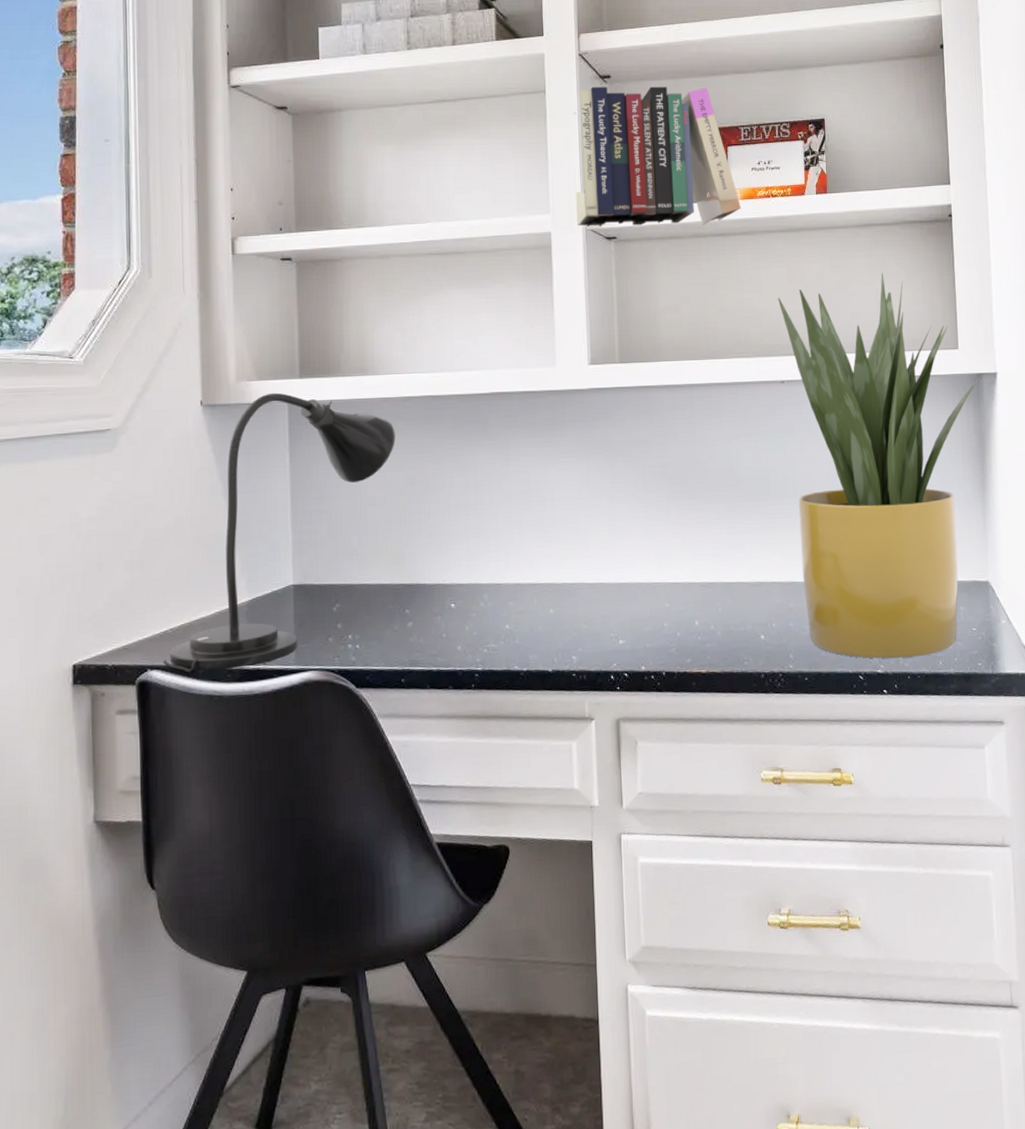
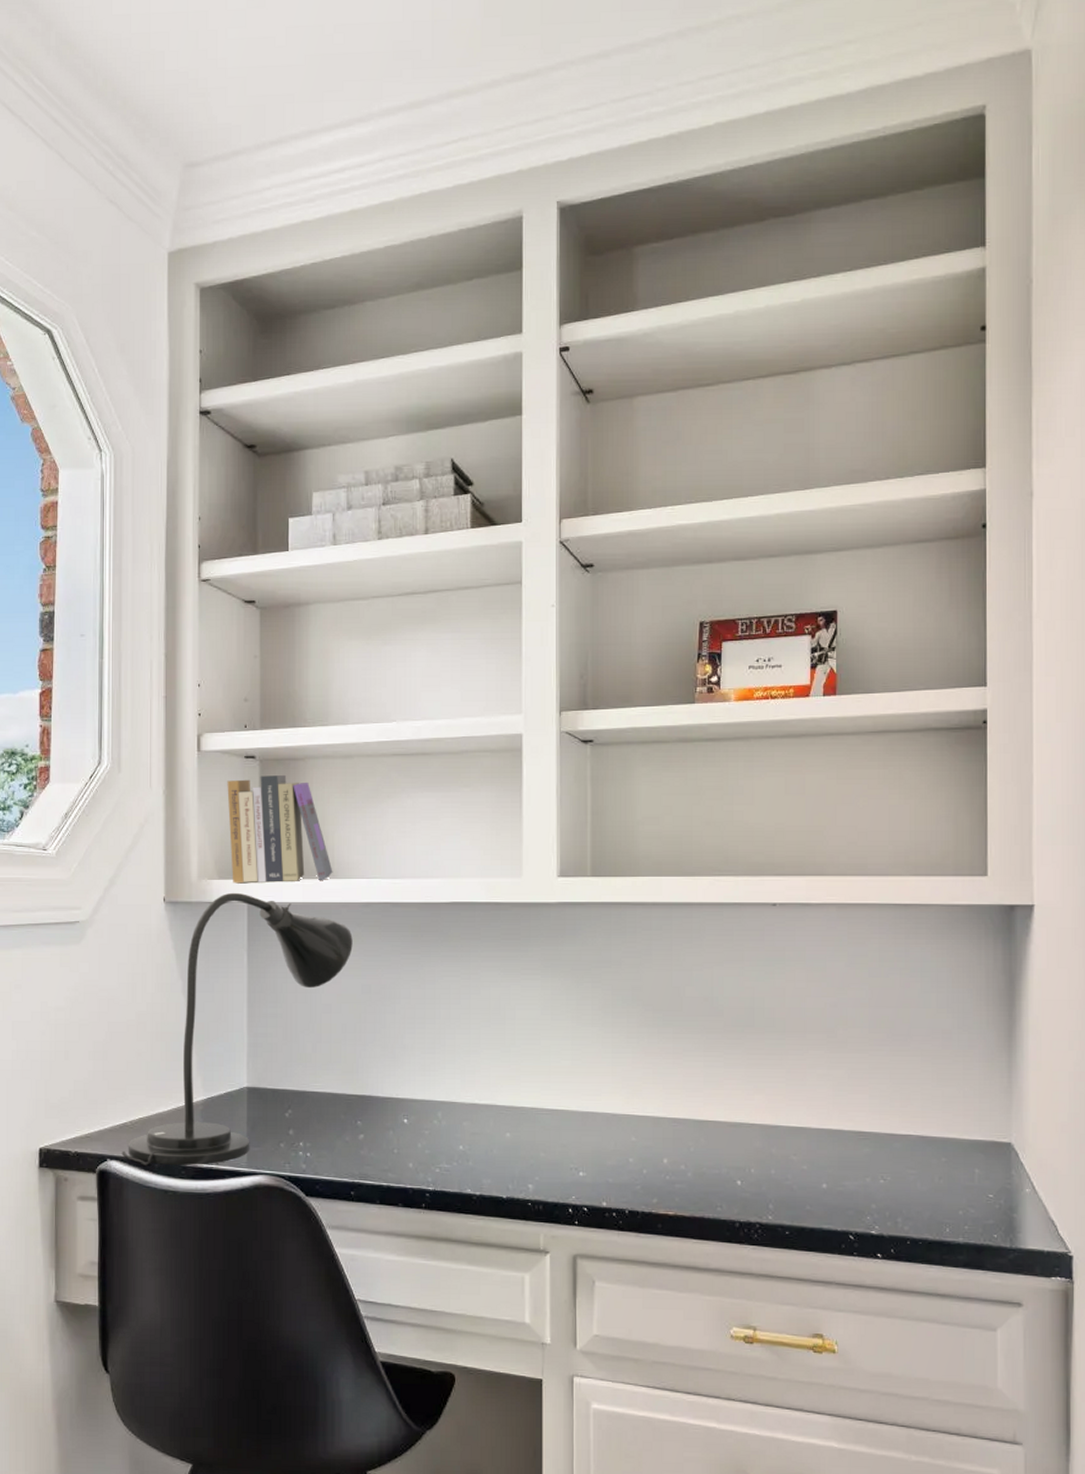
books: none [263,275,374,384] -> present [227,774,333,884]
books: present [575,86,741,228] -> none [550,575,735,730]
planter: present [777,272,983,659] -> none [772,786,1016,1221]

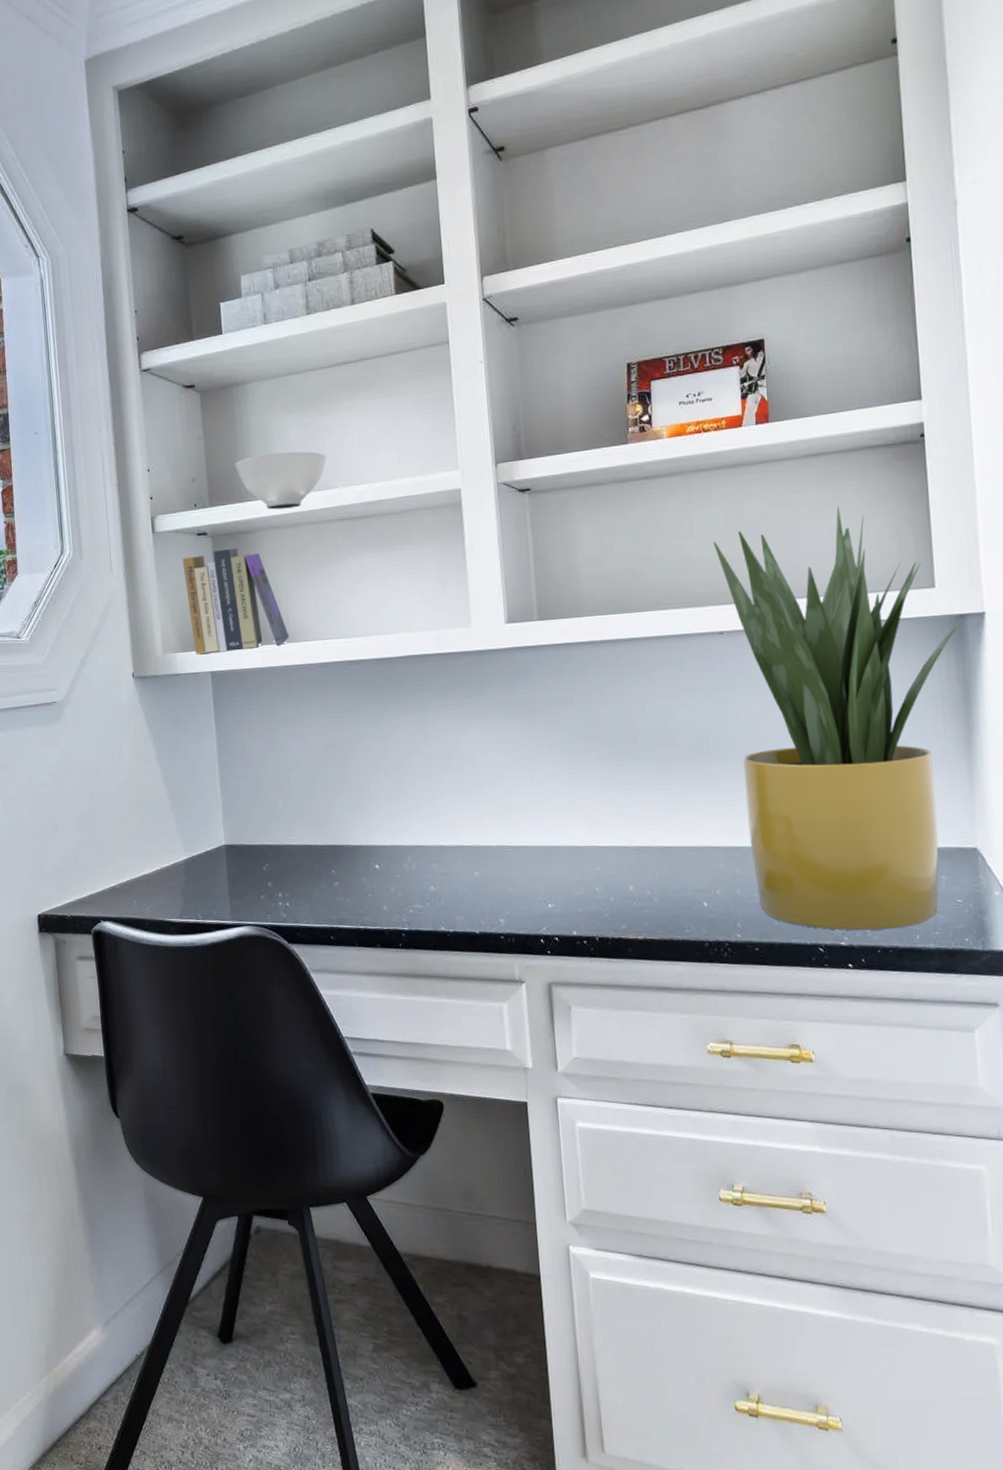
desk lamp: present [121,892,353,1167] -> none [113,663,314,925]
bowl: none [289,679,386,738] -> present [234,451,327,510]
planter: none [772,786,1016,1221] -> present [712,506,966,931]

